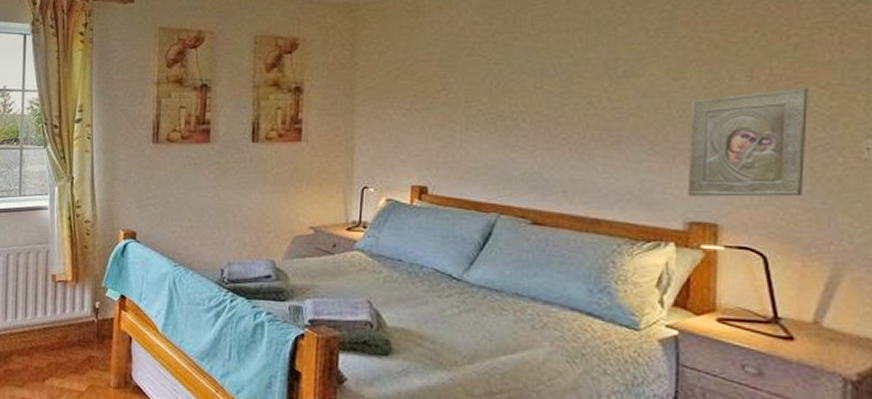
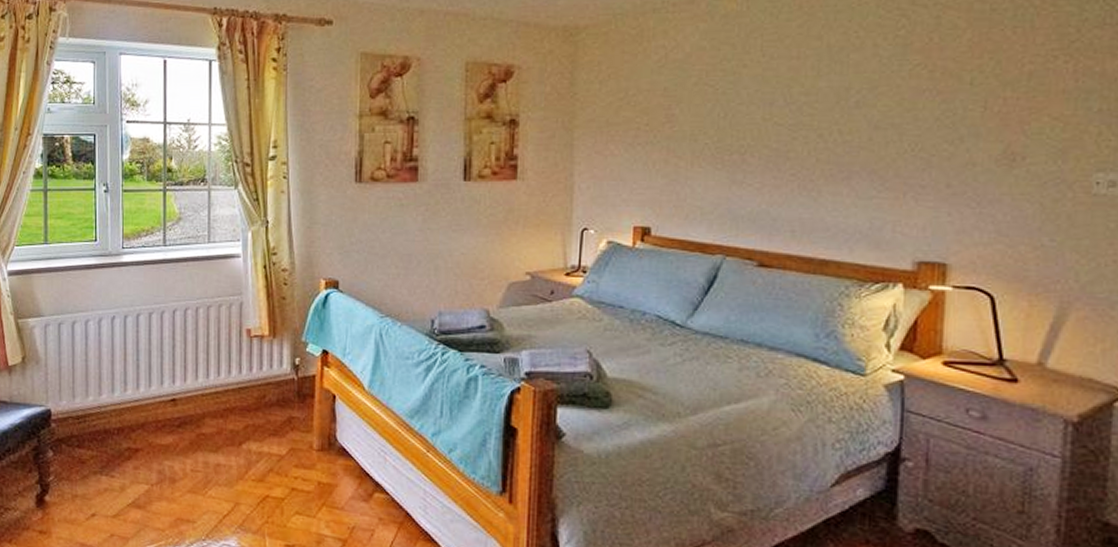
religious icon: present [689,88,808,197] -> none [918,119,1041,235]

